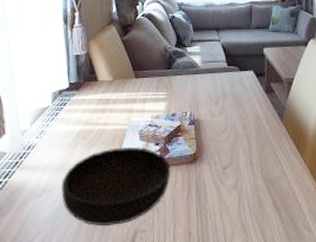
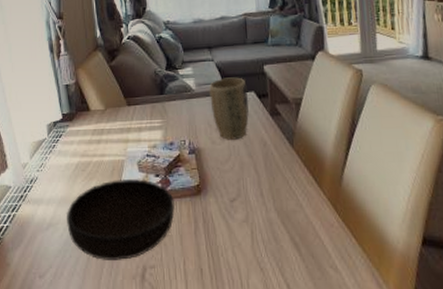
plant pot: none [213,57,248,113] -> present [209,77,249,140]

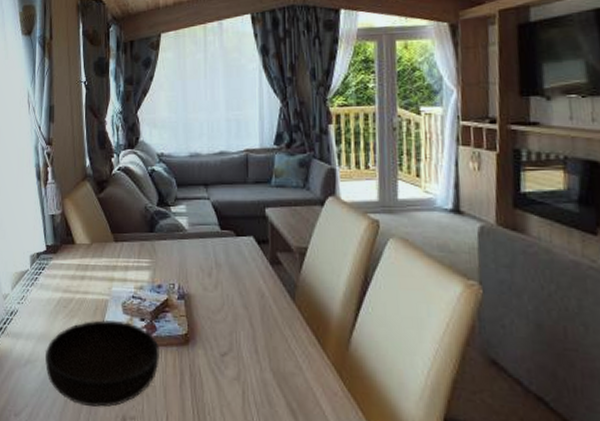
plant pot: present [209,77,249,140] -> none [204,219,247,288]

